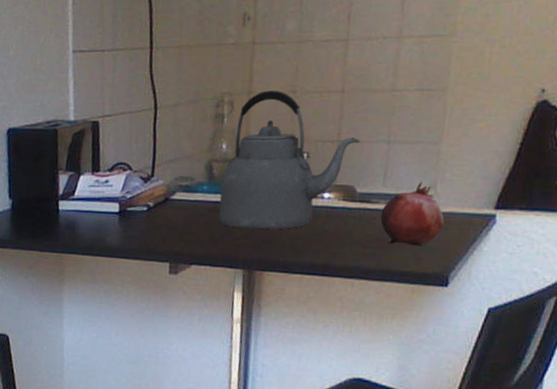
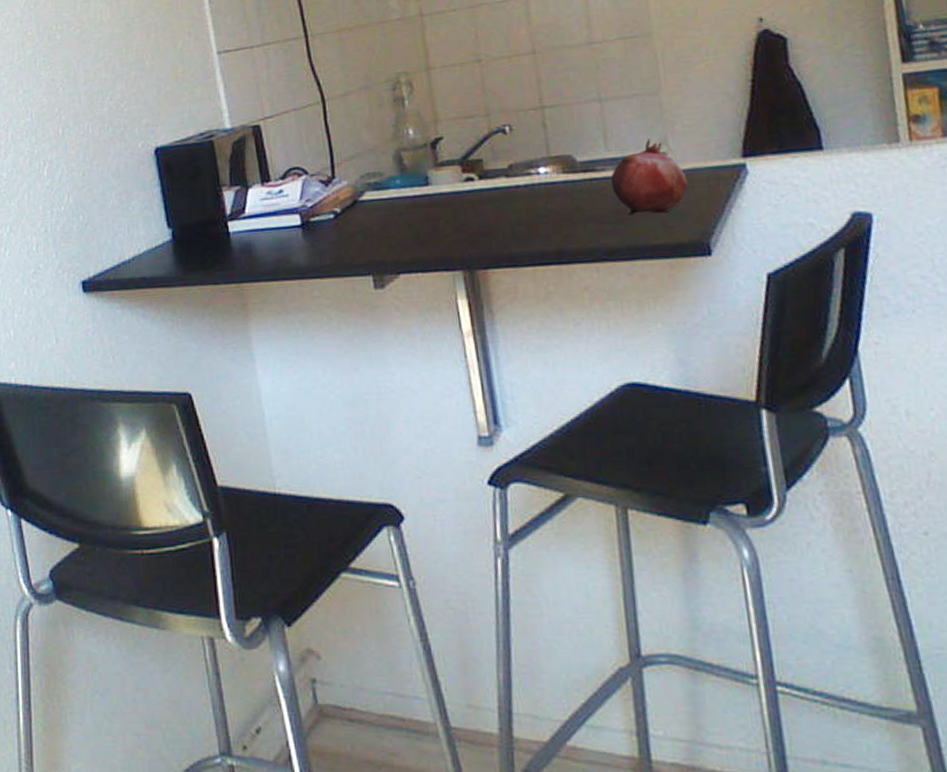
kettle: present [218,90,361,230] -> none [415,62,568,223]

